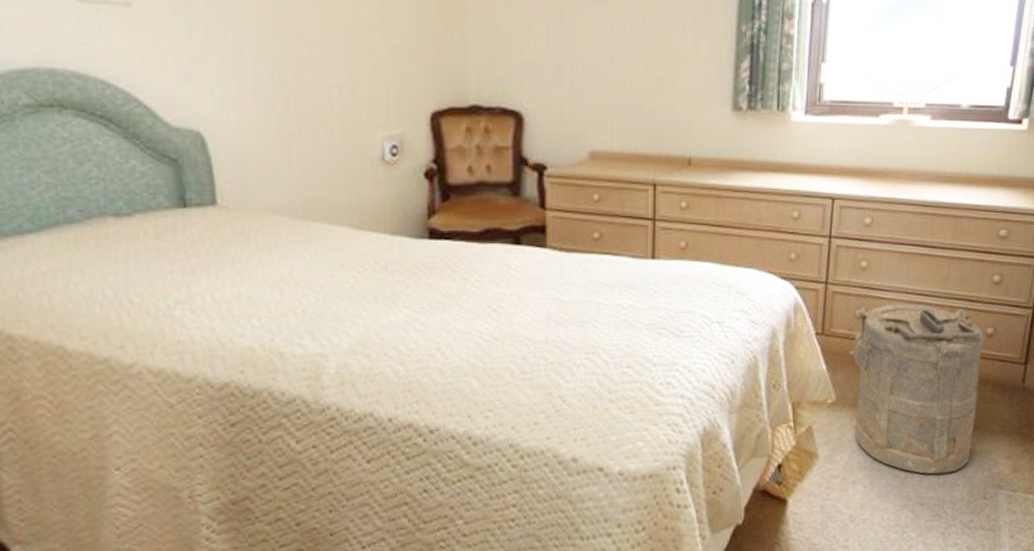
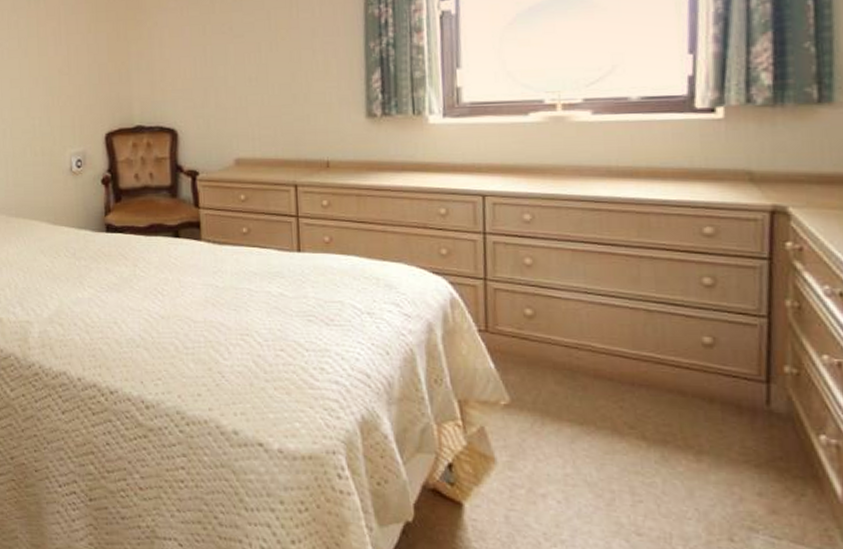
laundry hamper: present [849,303,984,475] -> none [521,304,703,502]

